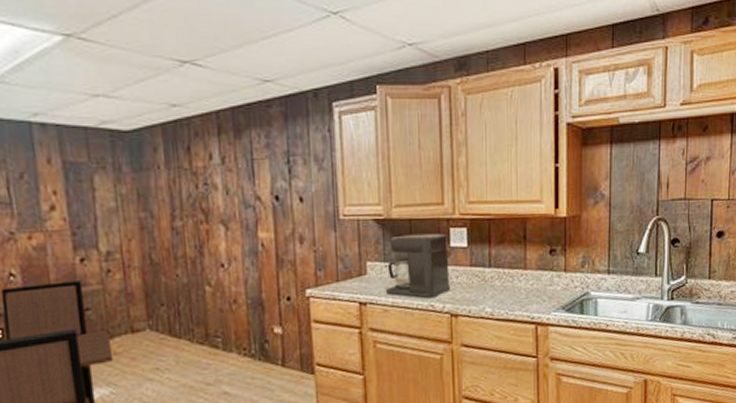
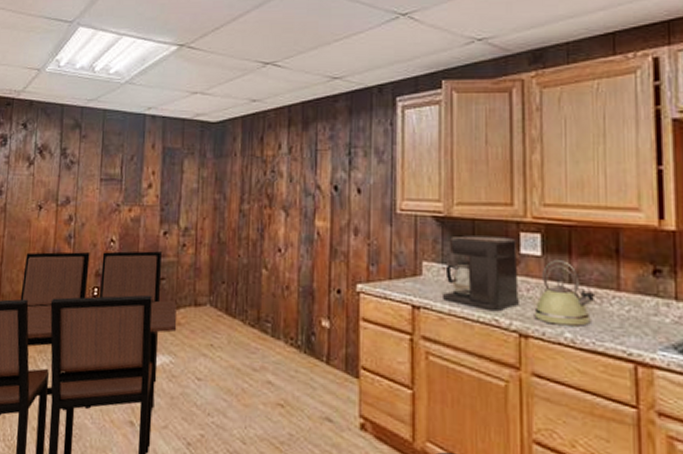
kettle: none [462,249,509,303] -> present [534,260,596,327]

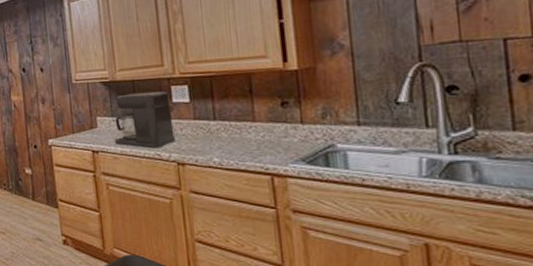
kettle: present [534,260,596,327] -> none [187,103,236,153]

